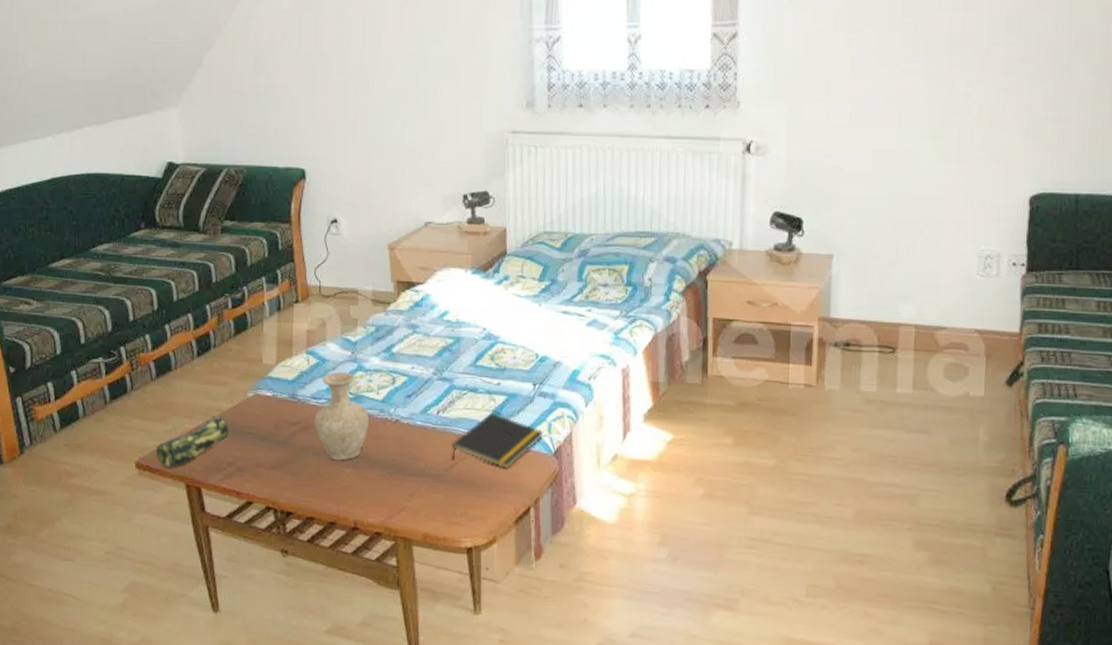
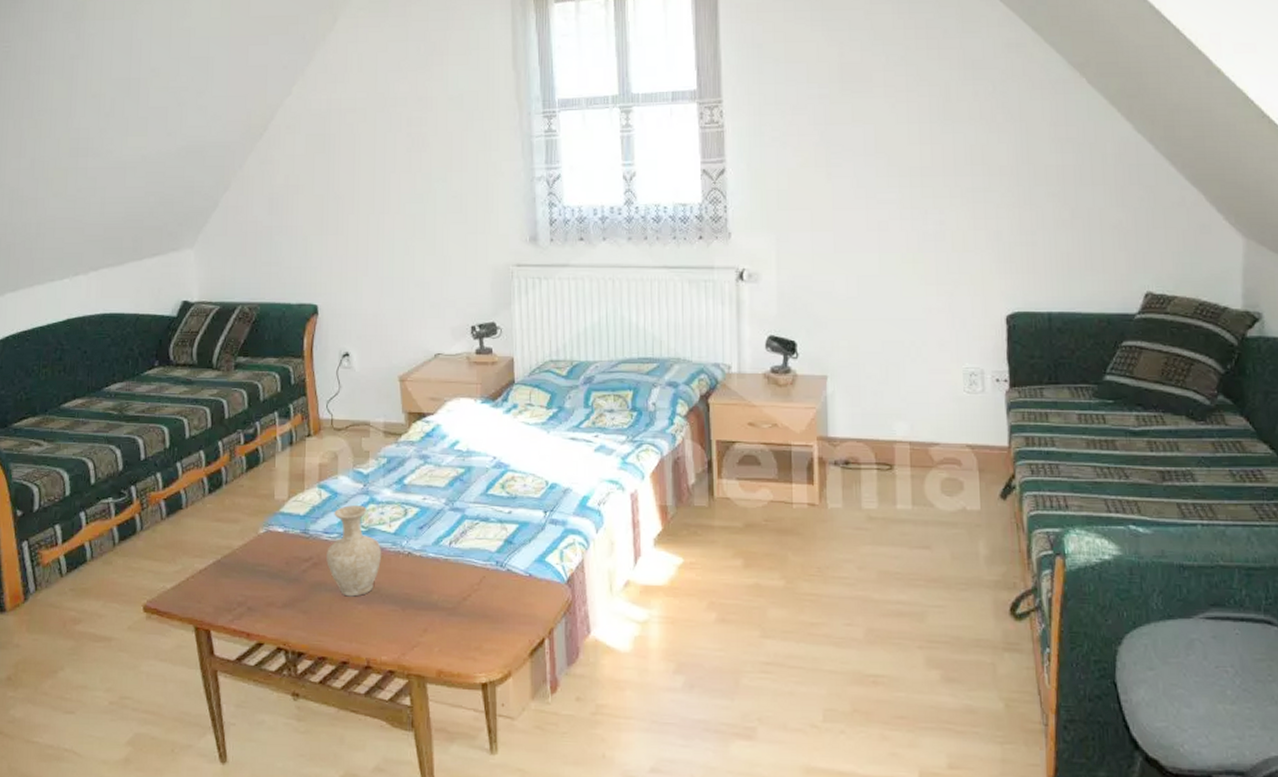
pencil case: present [156,414,229,468] -> none [165,552,240,611]
notepad: present [452,412,544,469] -> none [465,541,556,599]

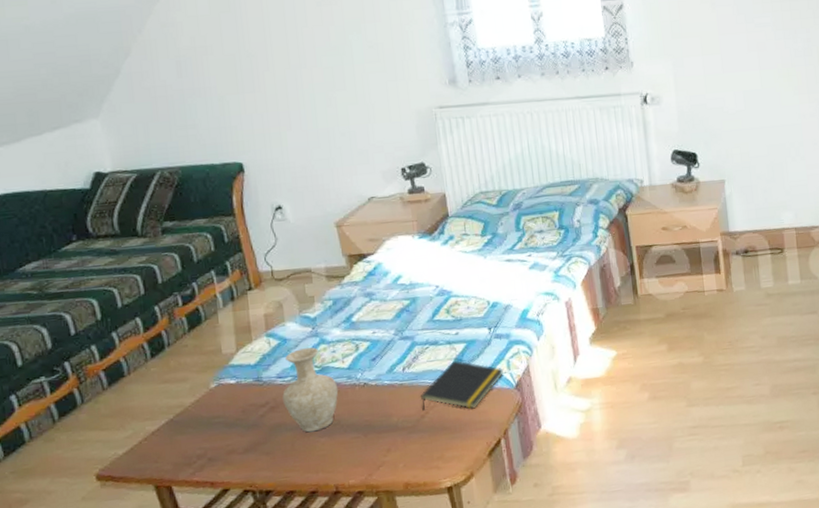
notepad: none [465,541,556,599] -> present [421,360,504,411]

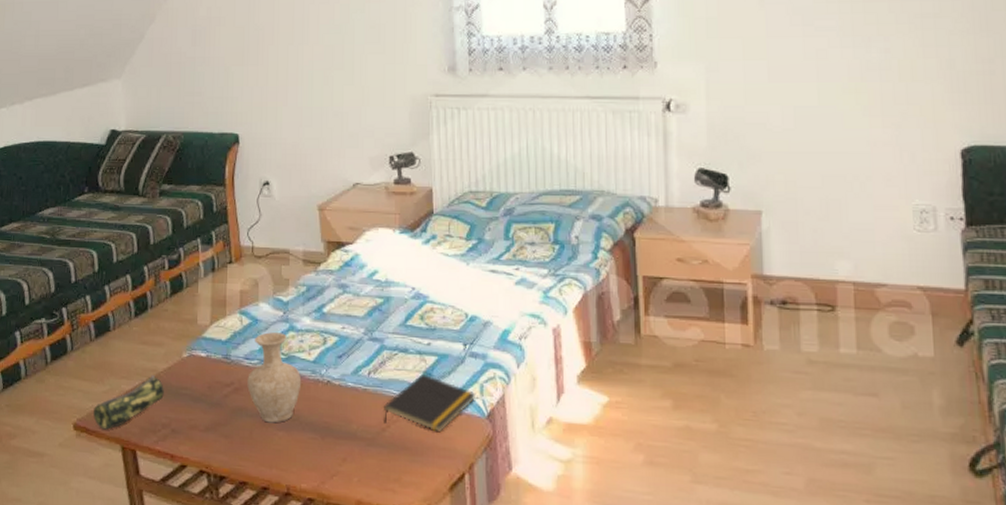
pencil case: none [117,411,195,474] -> present [93,375,164,430]

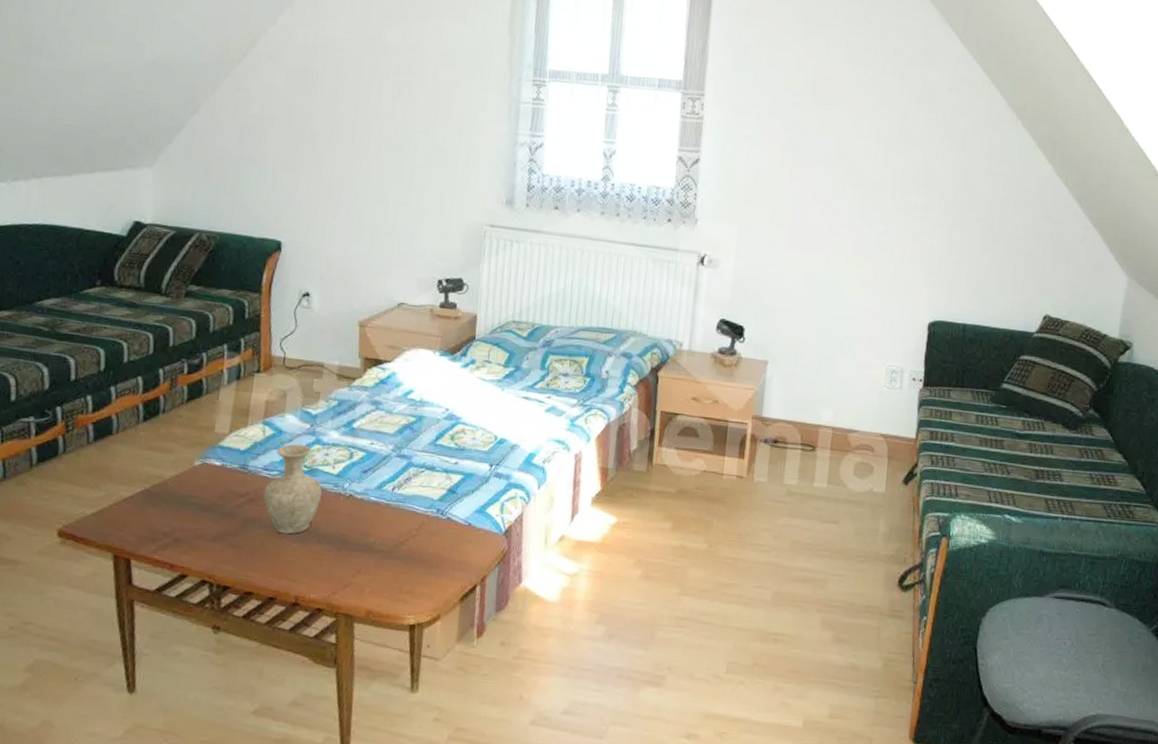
pencil case: present [93,375,164,430] -> none [83,482,170,538]
notepad: present [384,373,477,433] -> none [403,490,497,547]

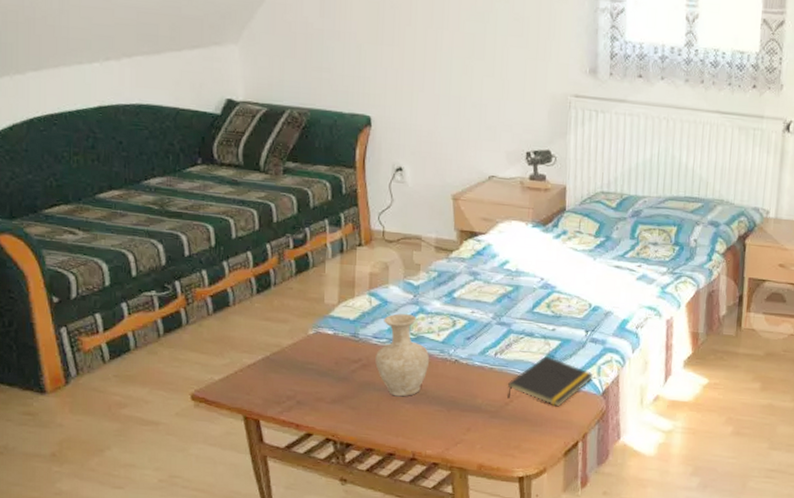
notepad: none [403,490,497,547] -> present [507,355,594,407]

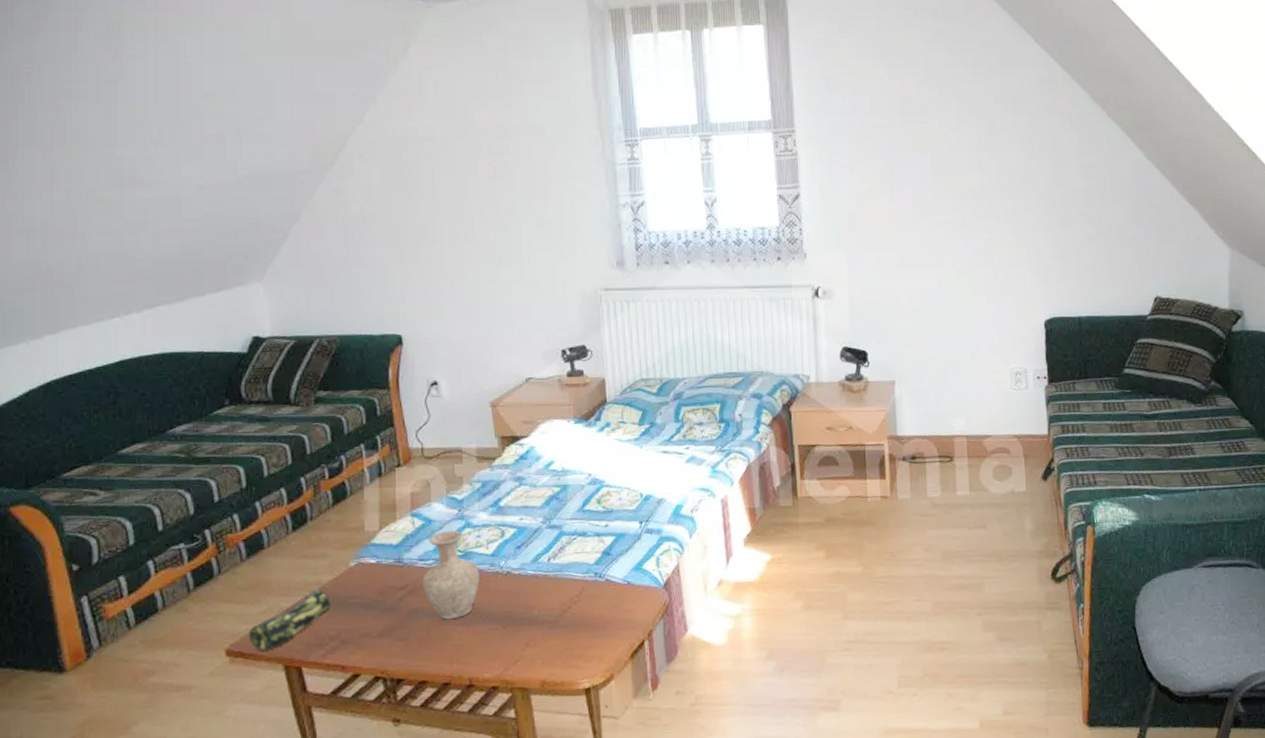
pencil case: none [213,350,289,401] -> present [249,588,331,651]
notepad: present [507,355,594,407] -> none [565,553,653,607]

